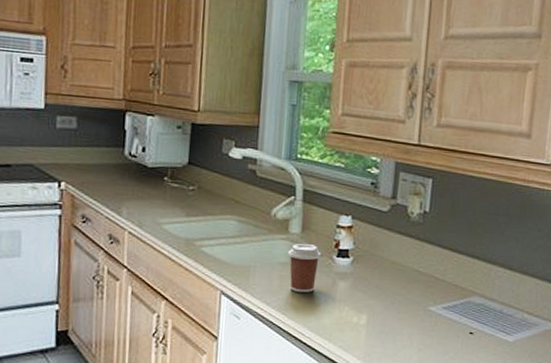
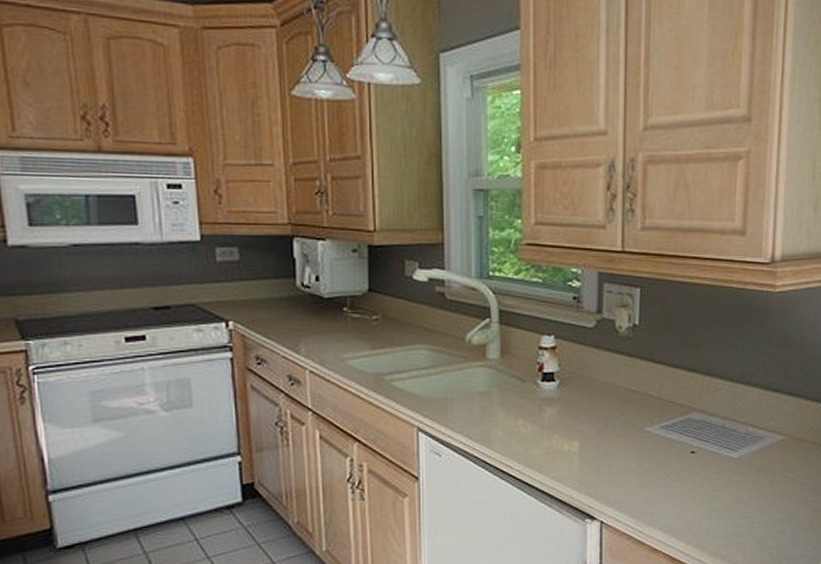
coffee cup: present [288,244,321,292] -> none [488,370,524,422]

